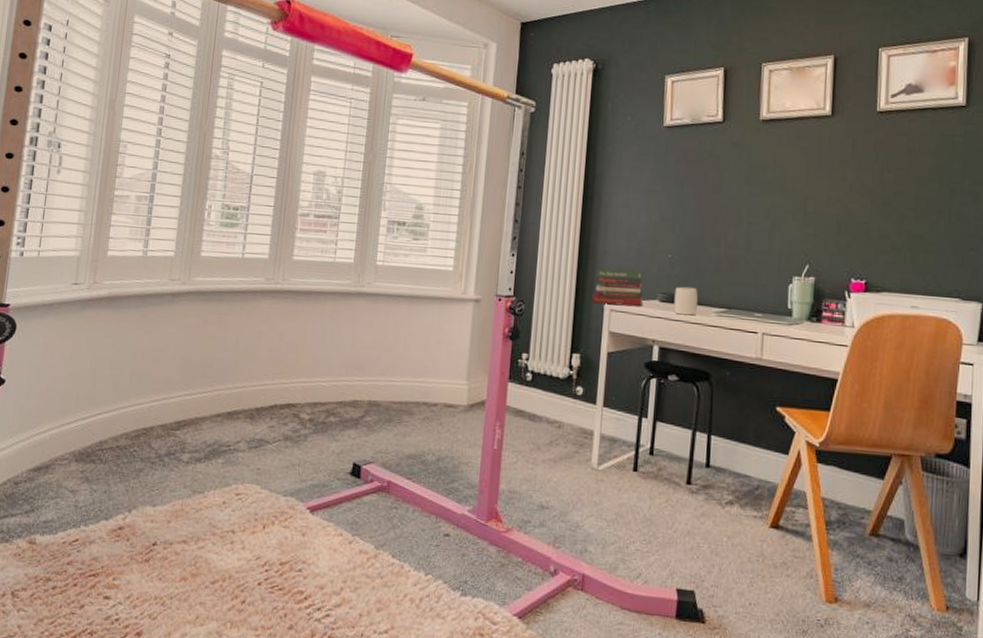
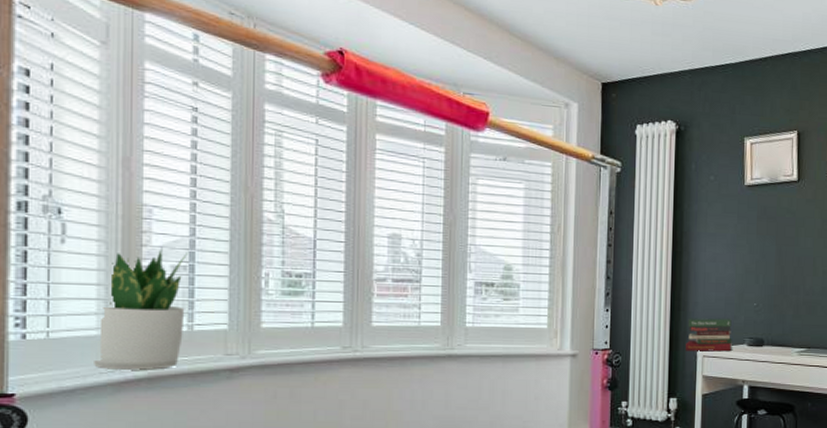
planter: none [69,179,149,290] -> present [94,247,187,370]
mug: present [673,286,699,316] -> none [760,331,782,356]

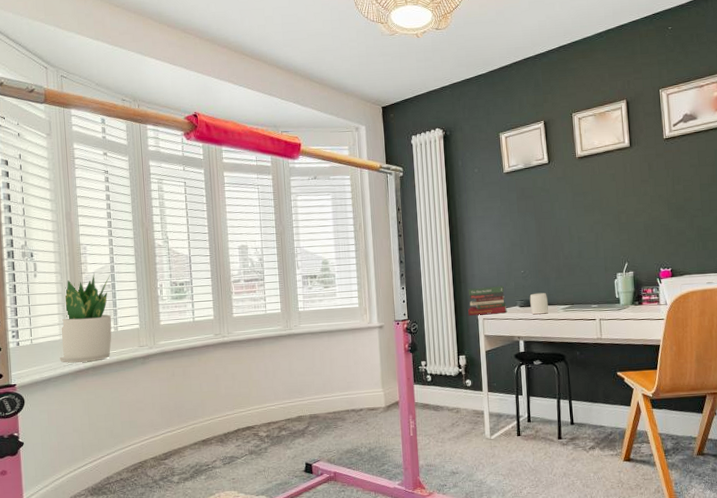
mug: none [760,331,782,356] -> present [529,292,549,315]

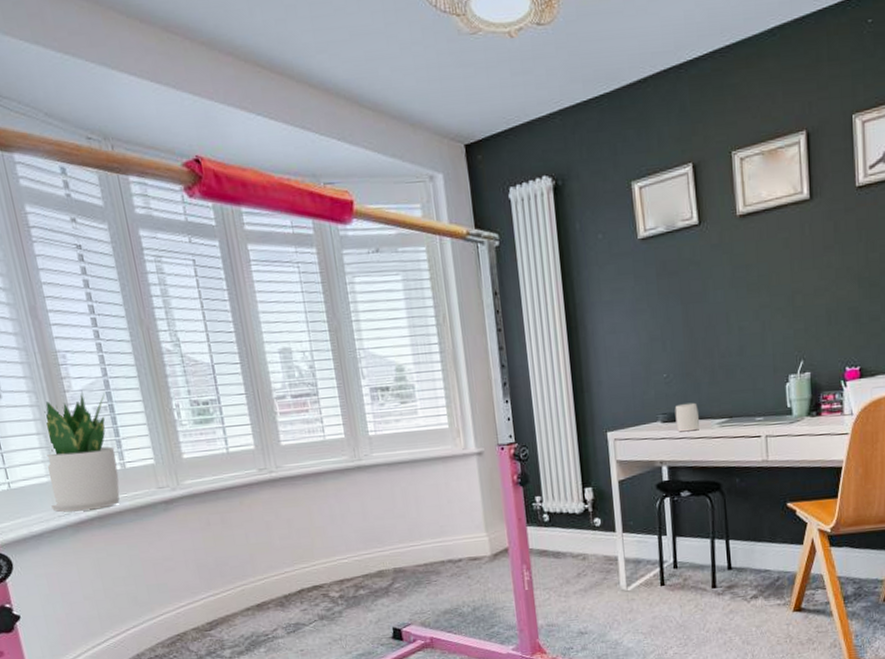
books: present [468,285,507,316] -> none [593,393,645,436]

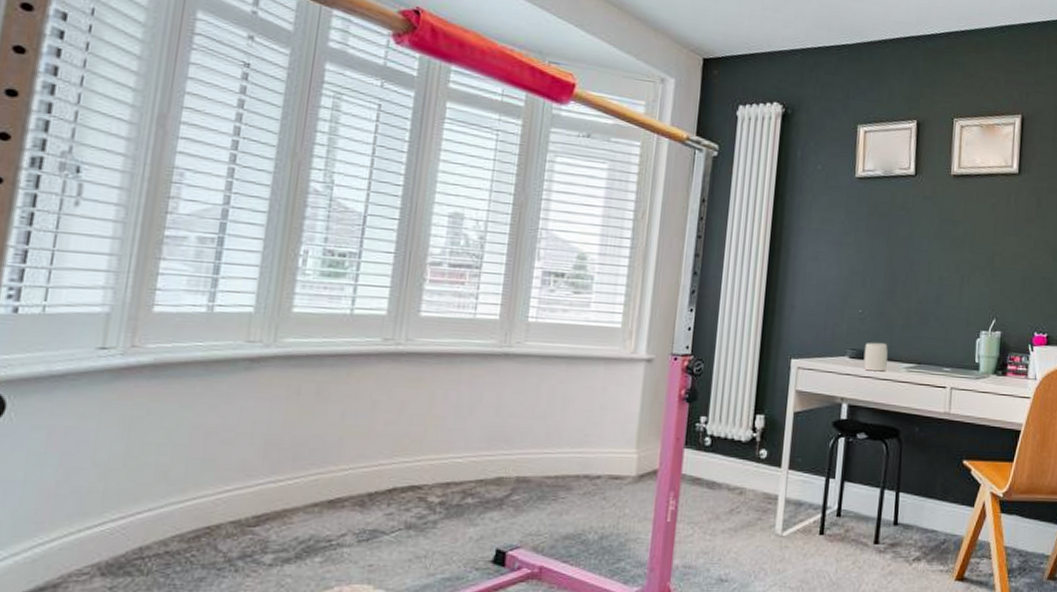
planter: present [44,391,120,513] -> none [92,216,218,356]

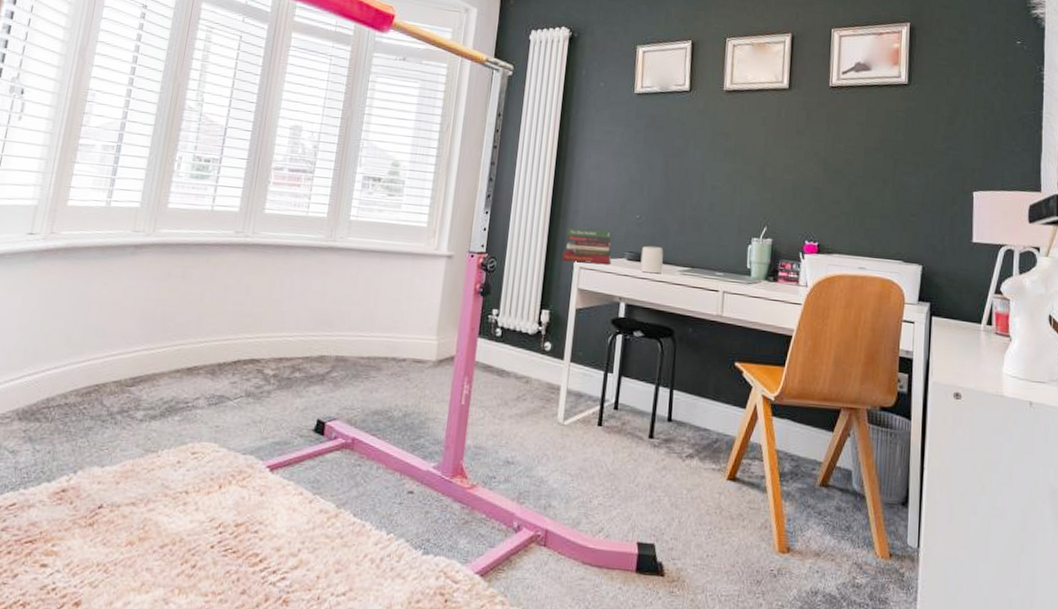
books: none [778,323,833,364] -> present [562,226,612,265]

